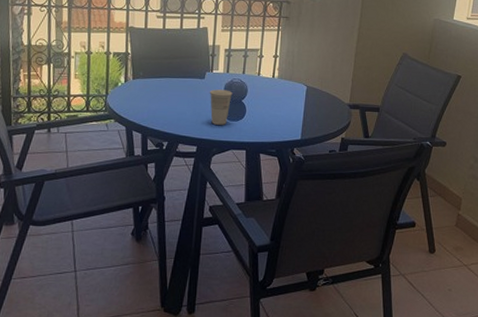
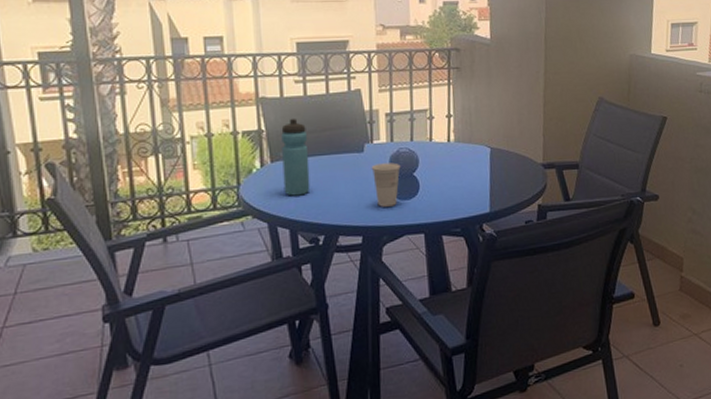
water bottle: none [140,45,163,108] -> present [281,118,311,196]

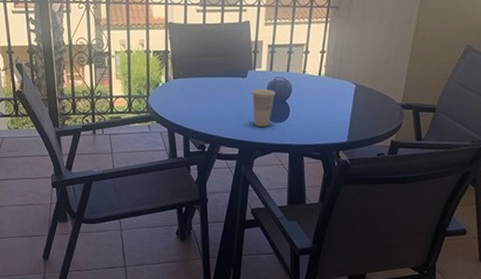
water bottle: present [281,118,311,196] -> none [181,42,204,109]

